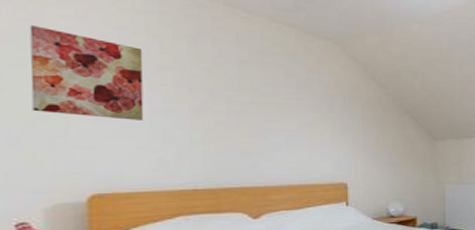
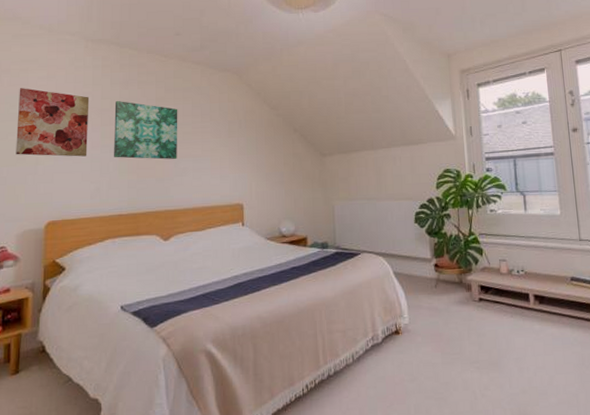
wall art: none [180,58,267,131] -> present [114,101,178,160]

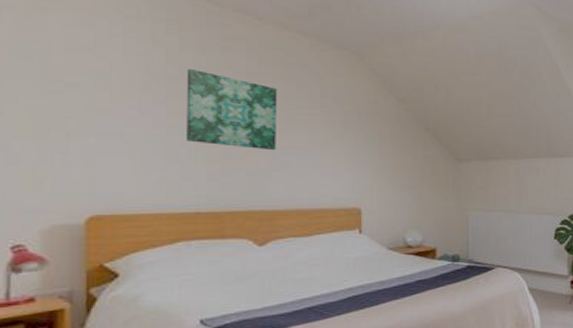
wall art: present [16,88,90,157] -> none [32,34,148,137]

